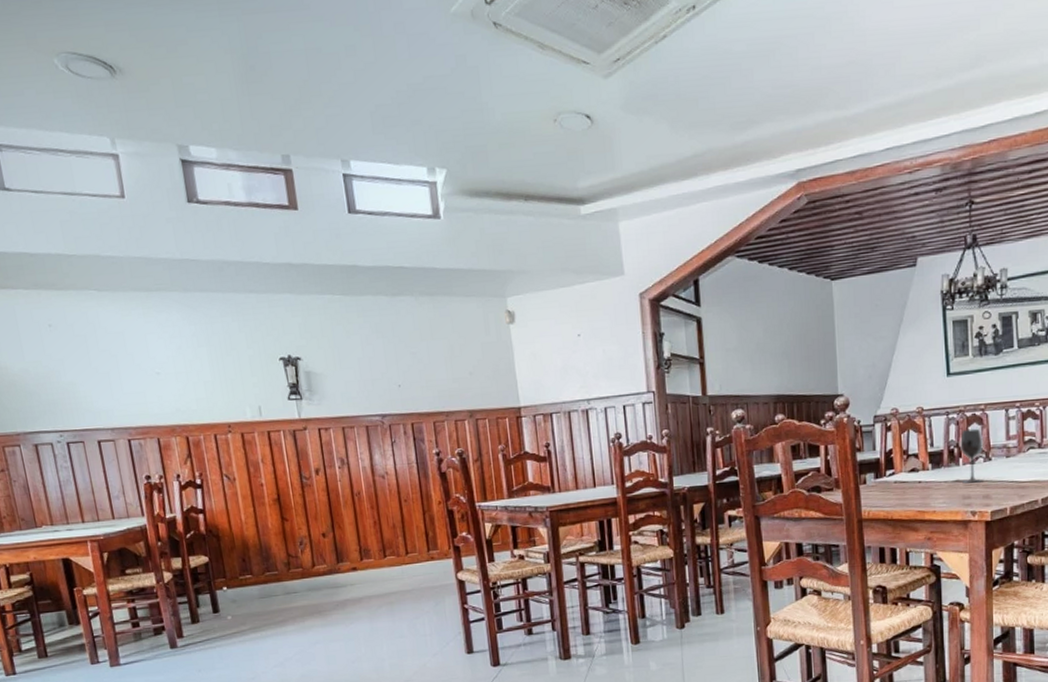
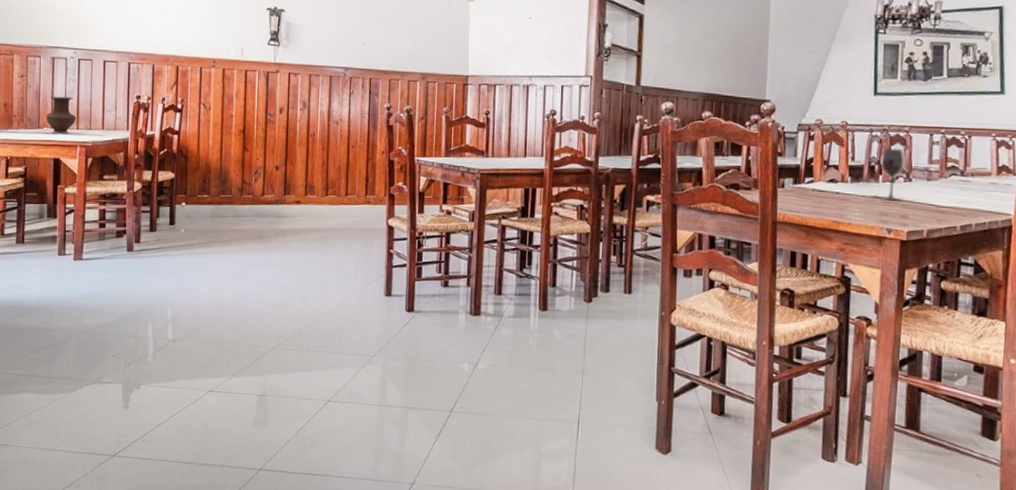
vase: none [42,487,79,530] -> present [46,96,76,134]

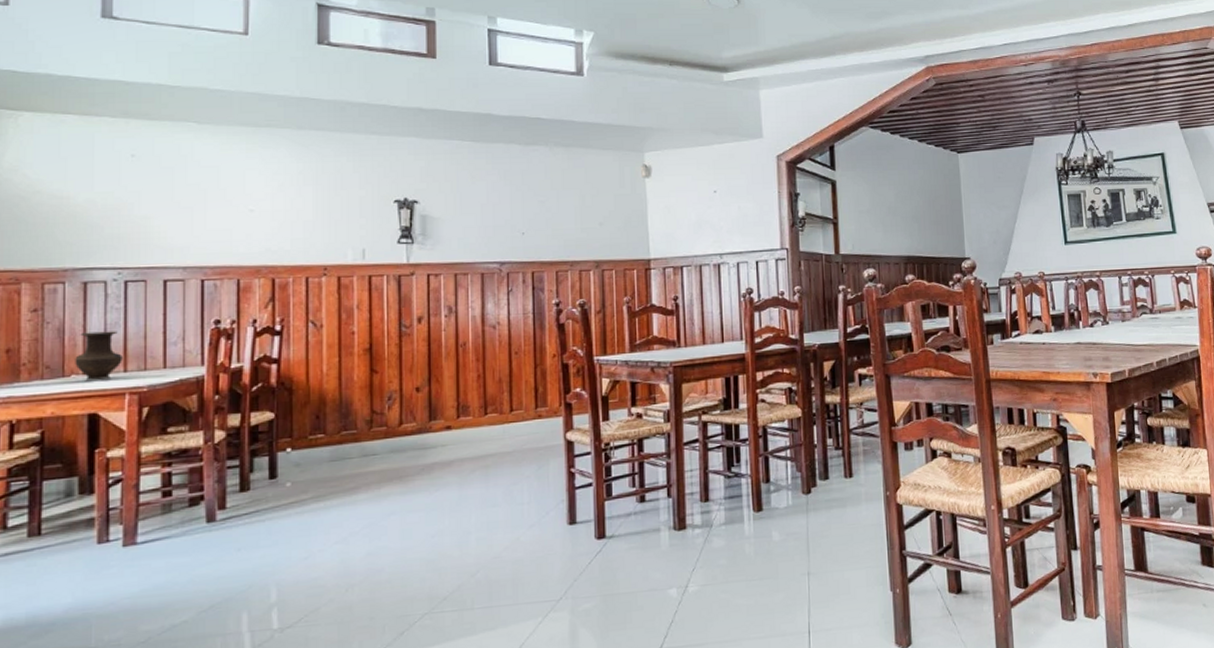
wine glass: present [880,148,905,203] -> none [1079,293,1102,347]

